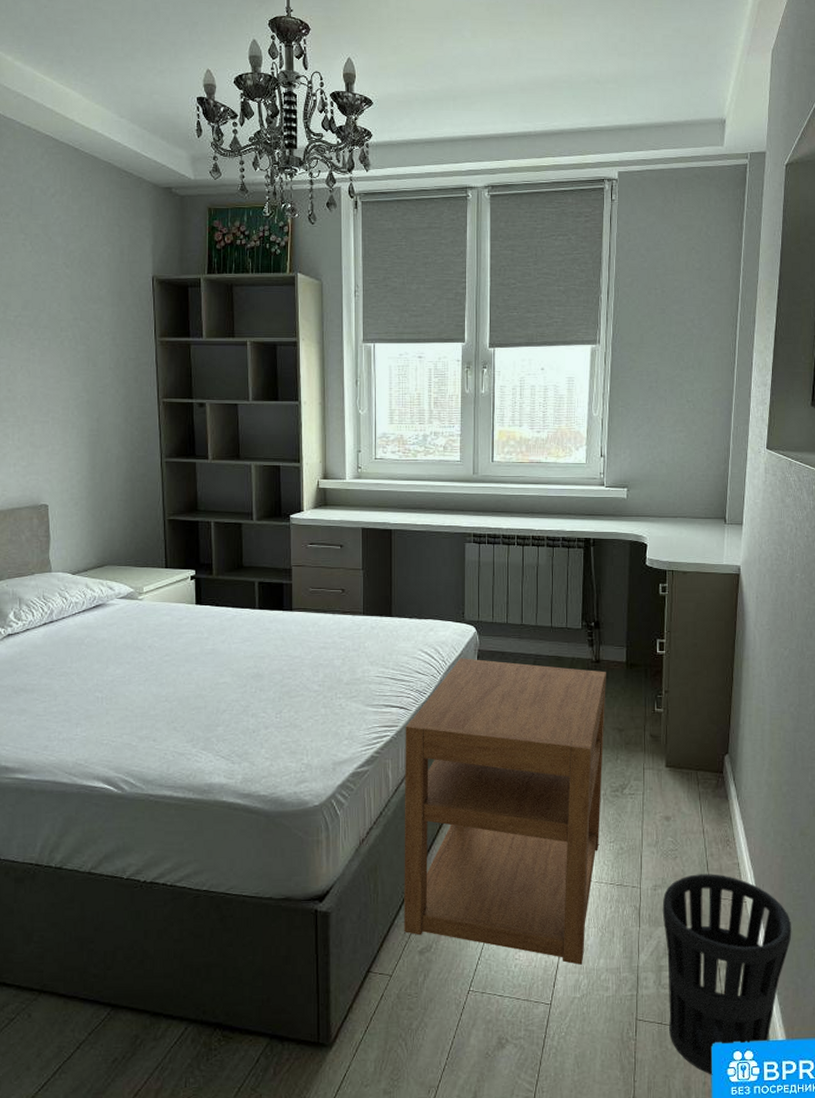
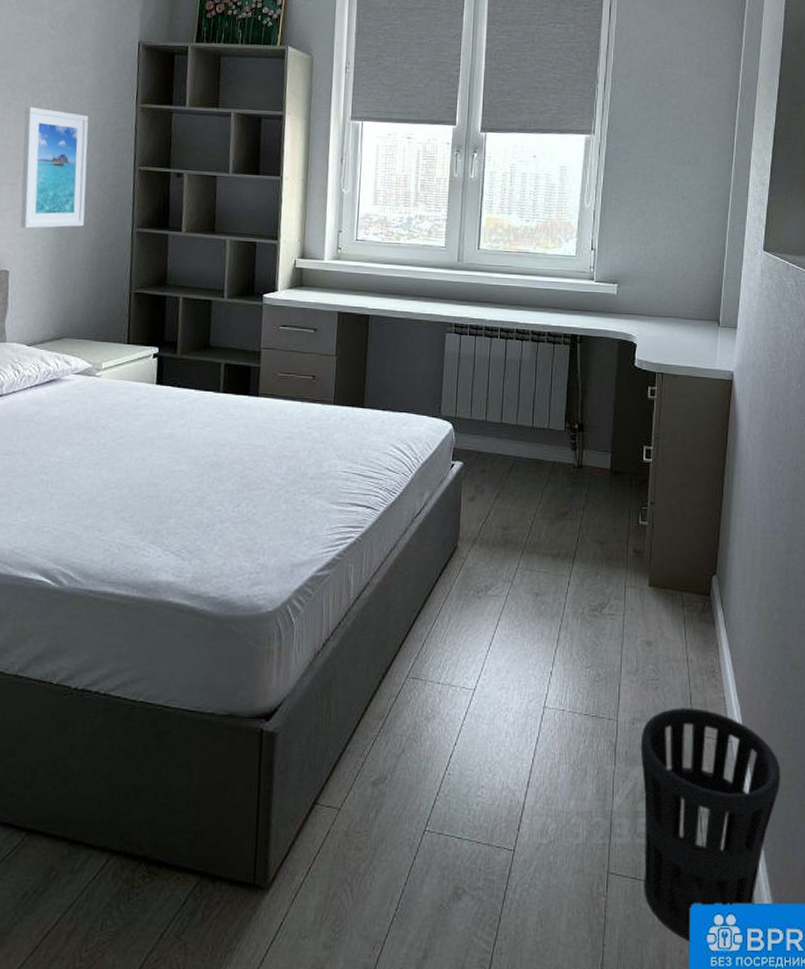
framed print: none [49,345,116,464] -> present [20,106,89,229]
nightstand: present [404,658,606,965] -> none [357,456,589,806]

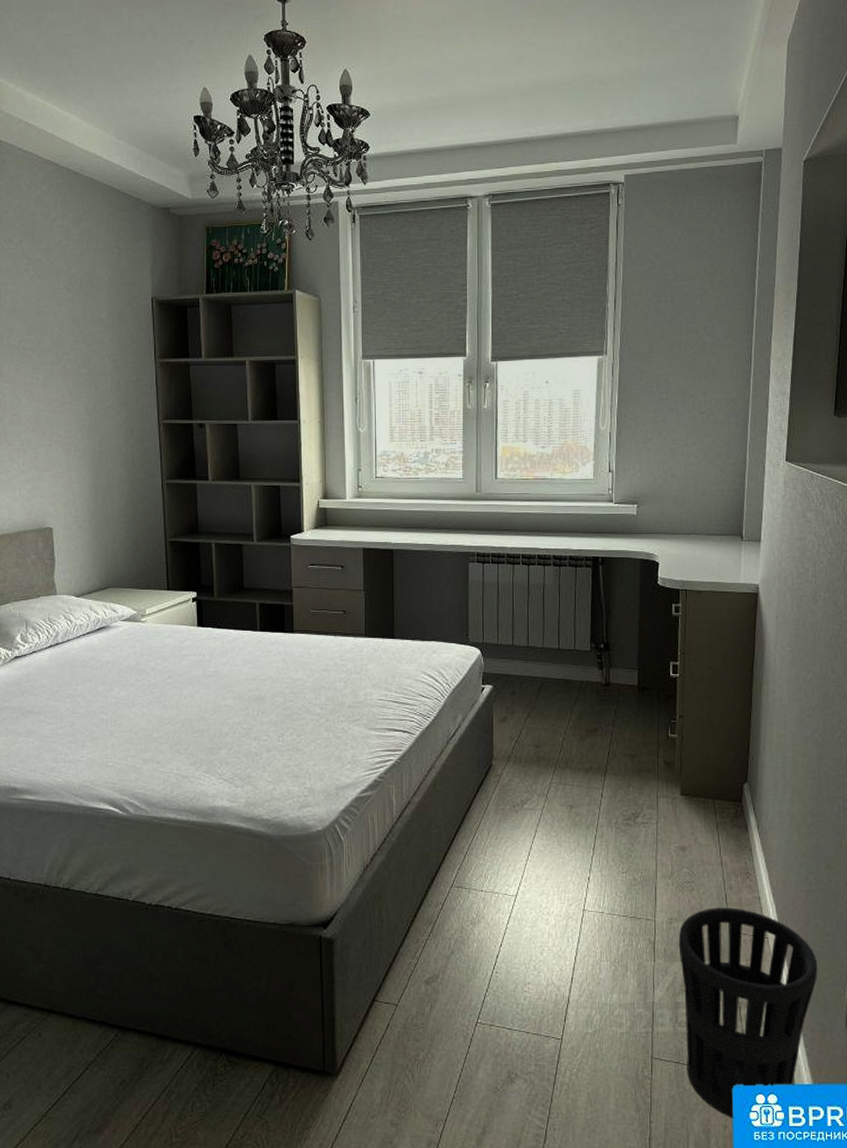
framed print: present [20,106,89,229] -> none [52,369,117,487]

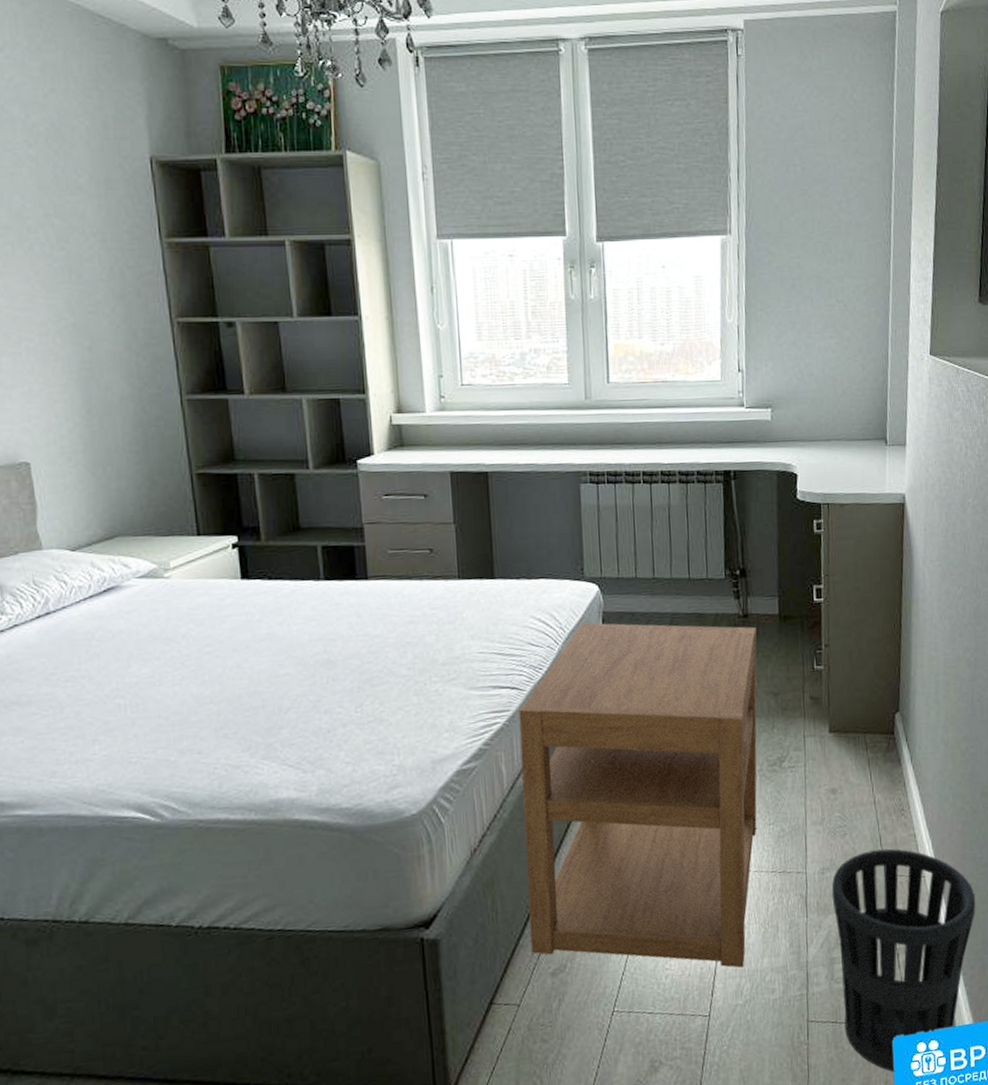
nightstand: none [408,681,617,999] -> present [518,622,757,968]

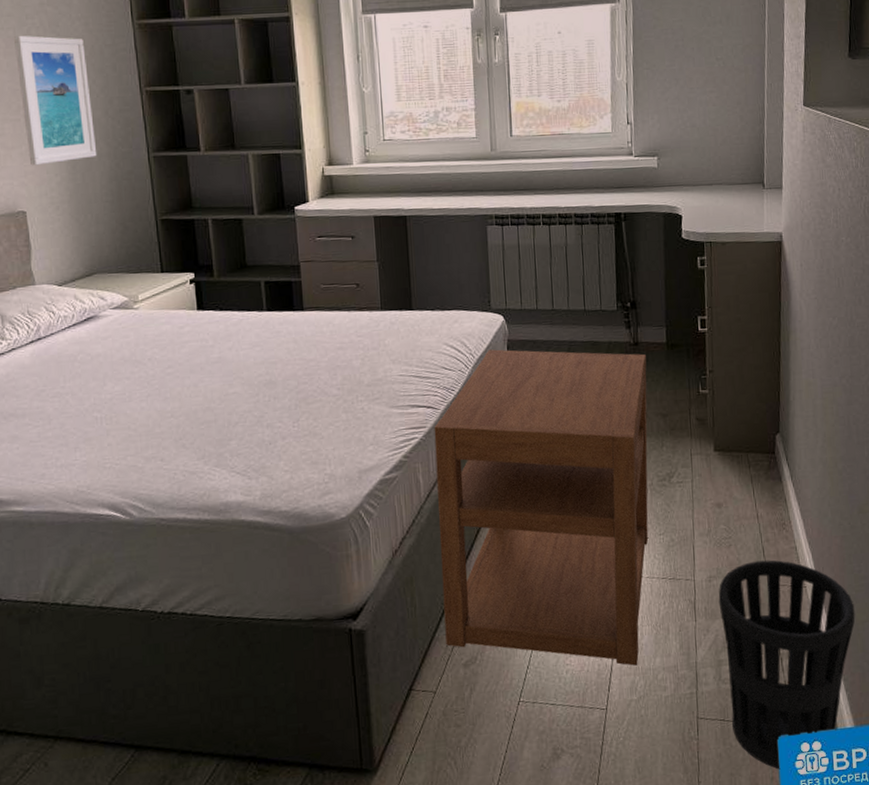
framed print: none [13,252,118,409] -> present [14,35,97,166]

